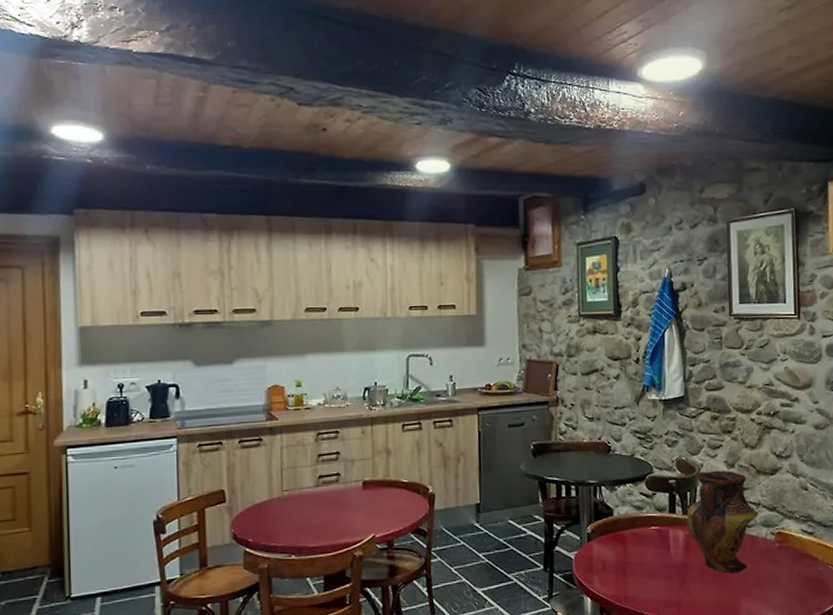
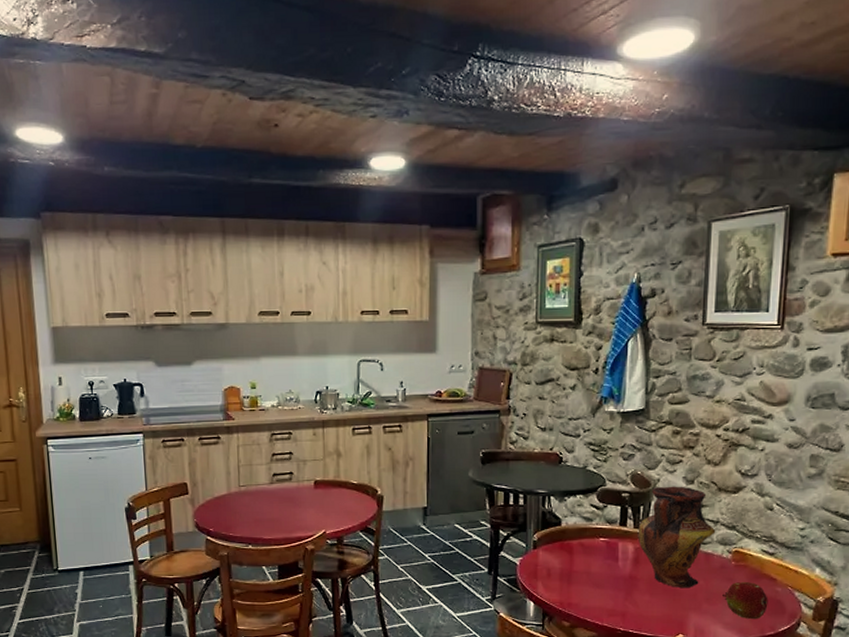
fruit: none [770,563,813,601] -> present [723,582,768,620]

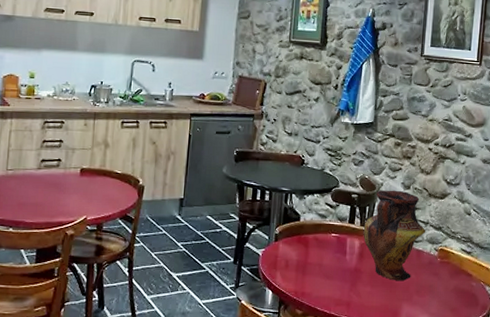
fruit: present [723,582,768,620] -> none [430,277,466,311]

